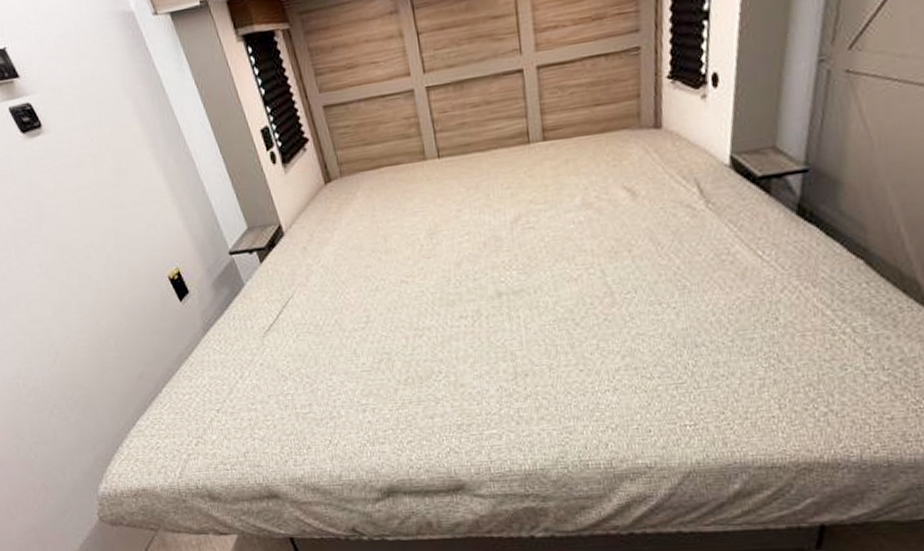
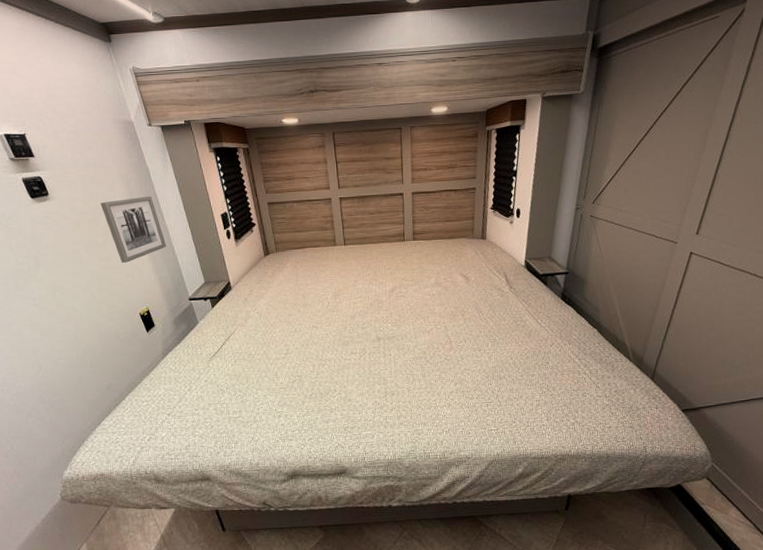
wall art: none [105,113,194,210] -> present [100,196,167,263]

